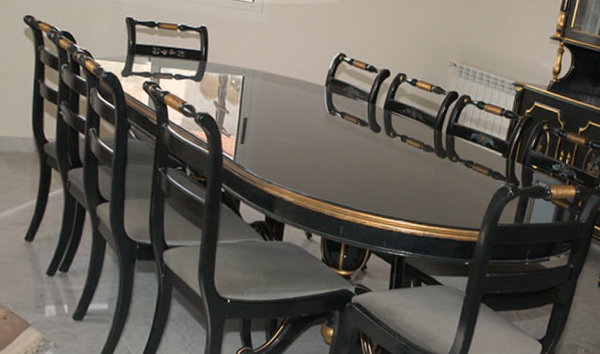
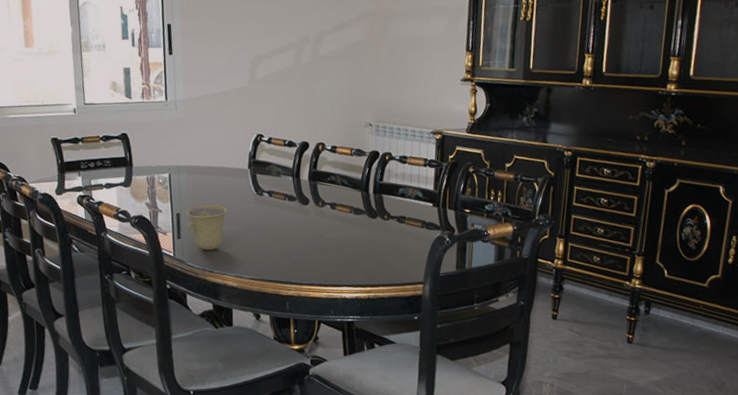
cup: none [252,113,298,161] -> present [185,204,228,250]

